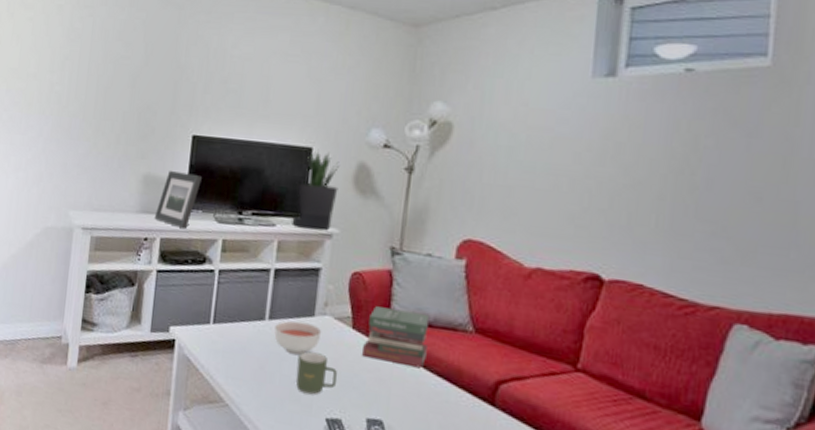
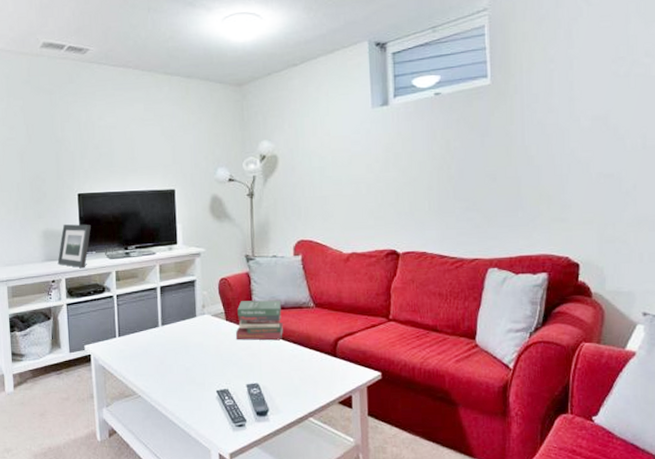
bowl: present [274,321,322,355] -> none [167,323,204,348]
planter: present [293,152,339,231] -> none [166,191,200,253]
mug: present [295,351,338,395] -> none [188,344,221,376]

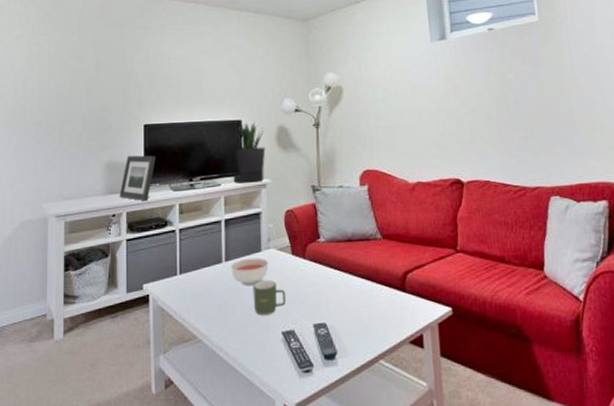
planter: none [166,191,200,253] -> present [232,122,266,184]
bowl: none [167,323,204,348] -> present [231,257,269,285]
mug: none [188,344,221,376] -> present [253,280,287,316]
books: present [236,300,284,341] -> none [302,232,352,276]

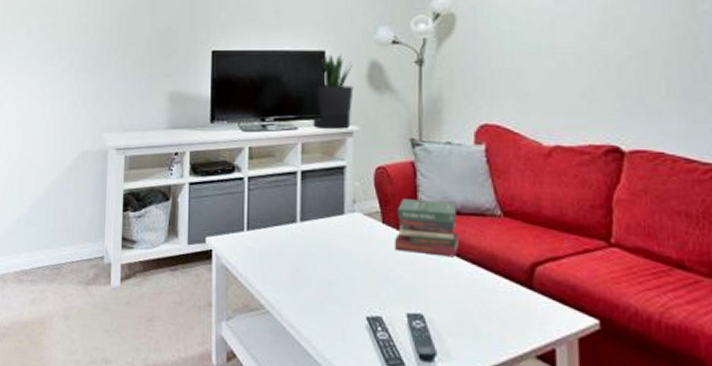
picture frame: present [119,155,155,202] -> none [182,87,224,141]
bowl: present [231,257,269,285] -> none [307,220,353,254]
mug: present [253,280,287,316] -> none [332,250,374,294]
books: none [302,232,352,276] -> present [395,199,460,258]

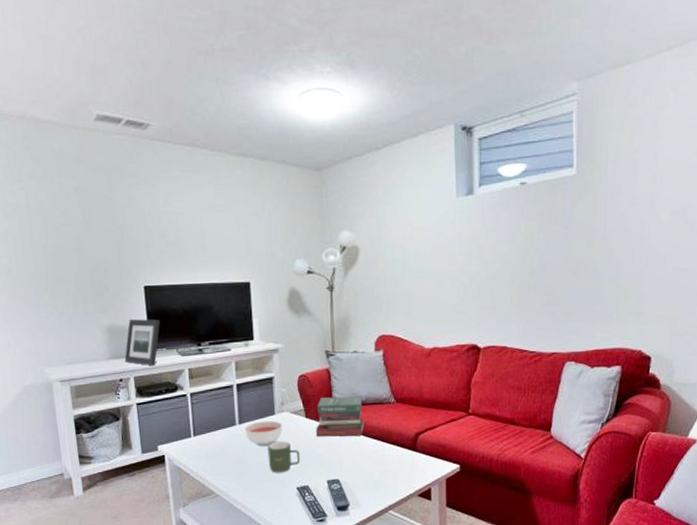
picture frame: none [182,87,224,141] -> present [124,319,160,366]
bowl: none [307,220,353,254] -> present [245,420,283,446]
planter: present [313,54,354,130] -> none [241,284,277,349]
mug: none [332,250,374,294] -> present [267,441,301,473]

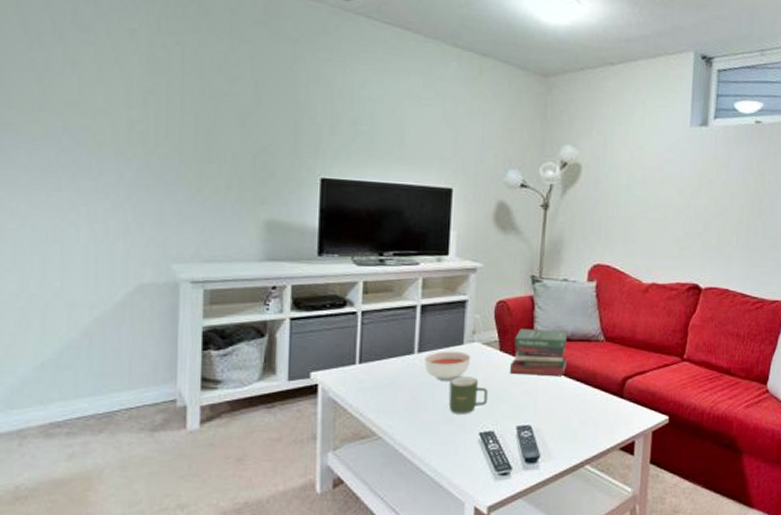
picture frame: present [124,319,160,366] -> none [282,216,335,275]

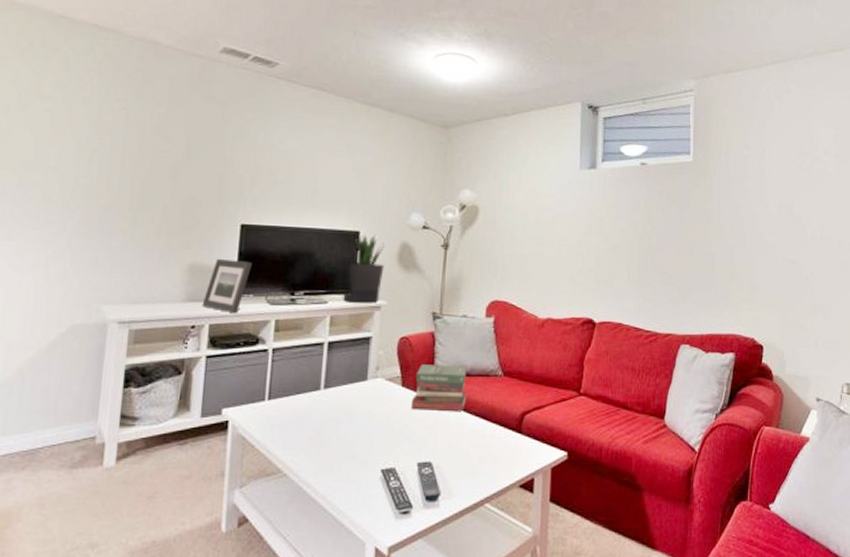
picture frame: none [282,216,335,275] -> present [202,259,252,314]
bowl: present [424,351,471,381] -> none [330,387,375,416]
planter: none [437,192,480,267] -> present [344,235,385,305]
mug: present [448,376,489,414] -> none [352,412,391,451]

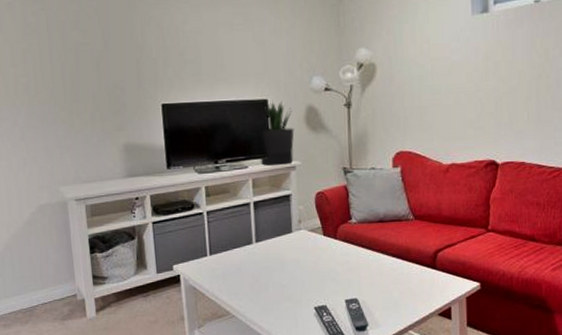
picture frame: present [202,259,252,314] -> none [141,136,177,184]
books: present [412,364,468,412] -> none [334,213,383,255]

